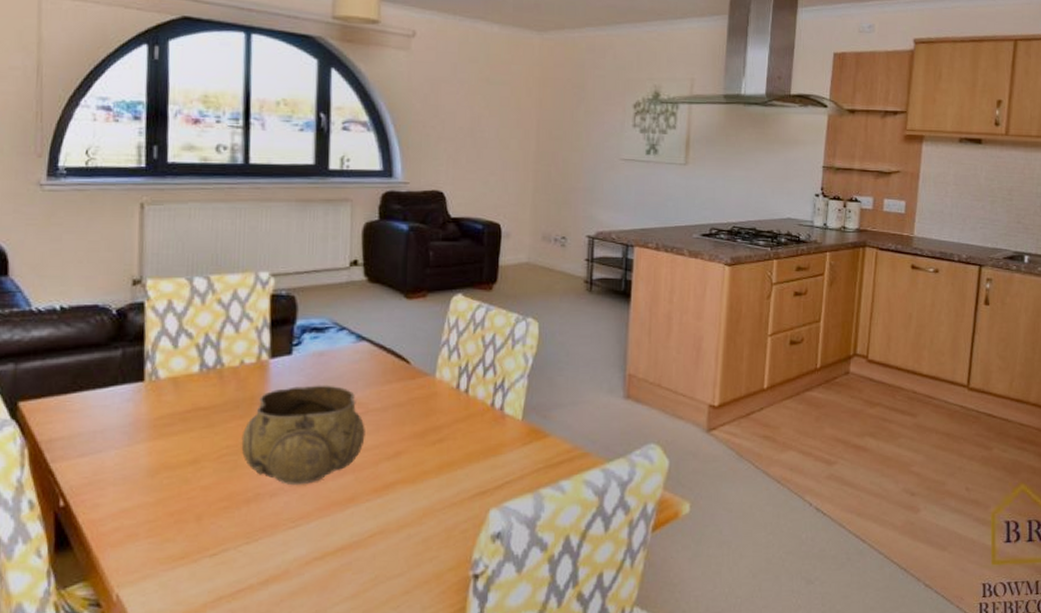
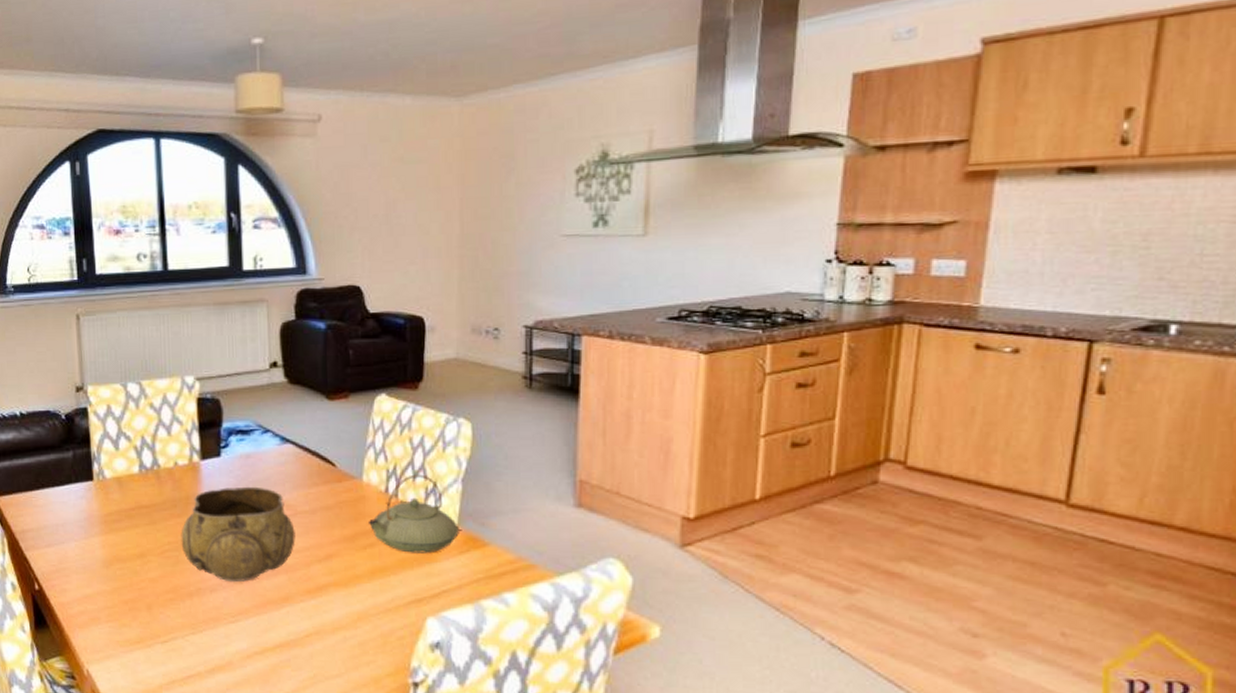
teapot: none [439,370,523,447] -> present [369,474,459,554]

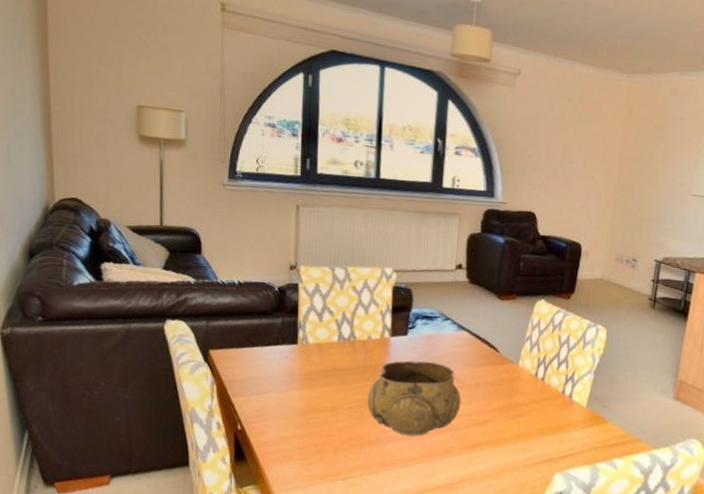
teapot: present [369,474,459,554] -> none [519,364,587,425]

